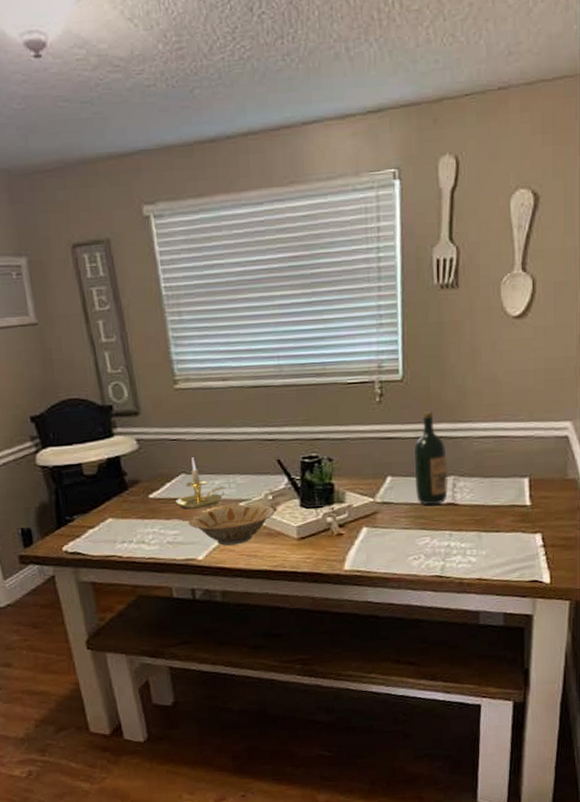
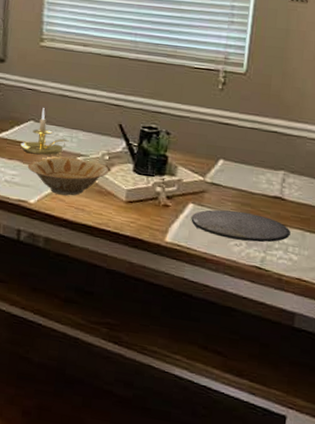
plate: none [367,525,467,555] -> present [191,209,291,243]
wine bottle: present [413,411,448,505] -> none [245,106,280,196]

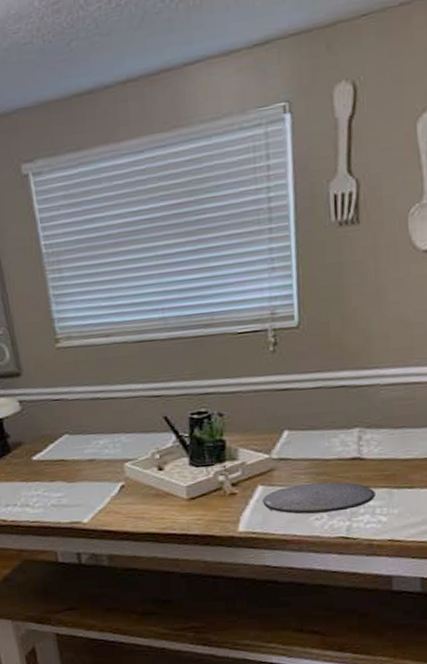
candle holder: present [20,108,69,155] -> none [59,417,112,471]
bowl: present [27,157,110,196] -> none [72,464,163,508]

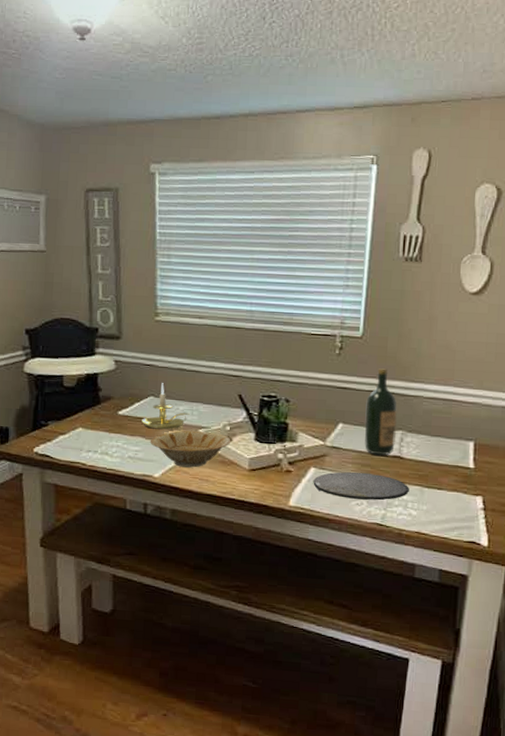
candle holder: none [59,417,112,471] -> present [142,383,190,430]
bowl: none [72,464,163,508] -> present [150,430,232,468]
wine bottle: none [312,359,353,461] -> present [364,368,397,456]

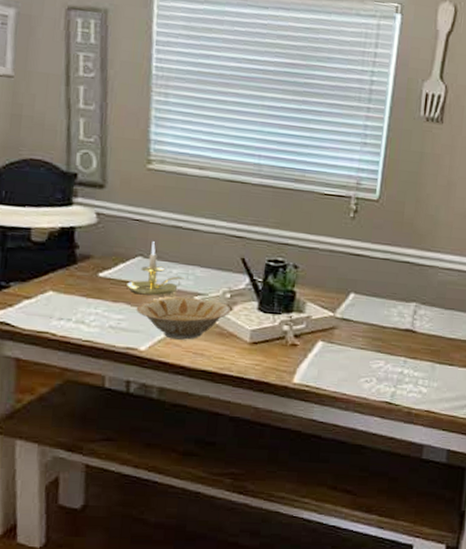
plate: present [313,471,409,501] -> none [320,346,421,377]
wine bottle: present [364,368,397,456] -> none [376,235,412,329]

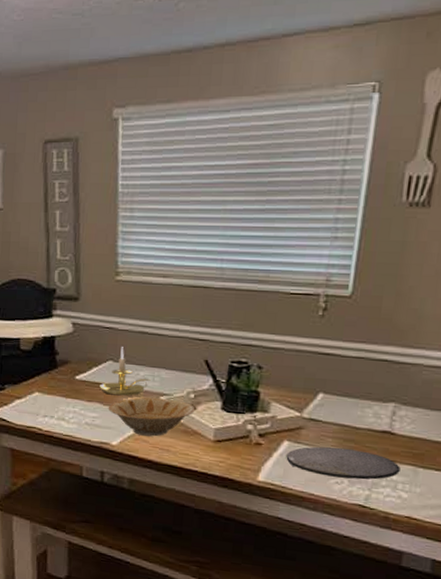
plate: none [320,346,421,377] -> present [286,446,400,480]

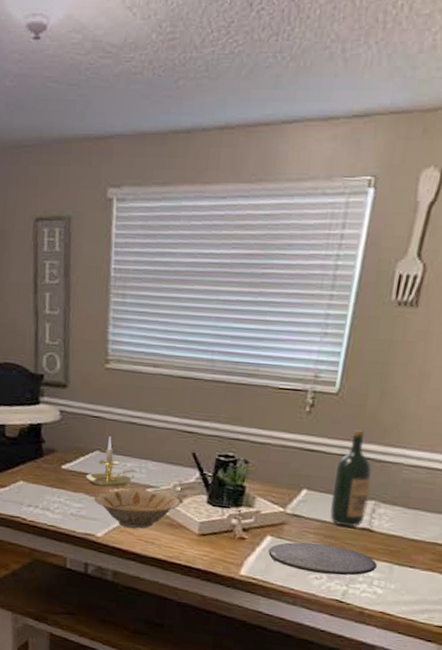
wine bottle: none [348,332,391,430] -> present [330,430,372,527]

